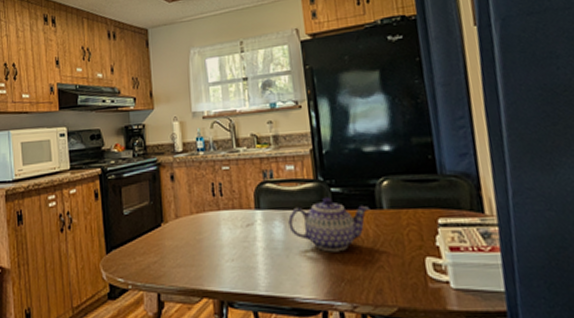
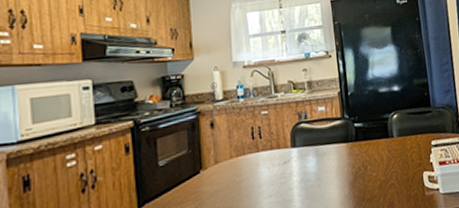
teapot: present [288,197,369,252] -> none [320,131,383,178]

